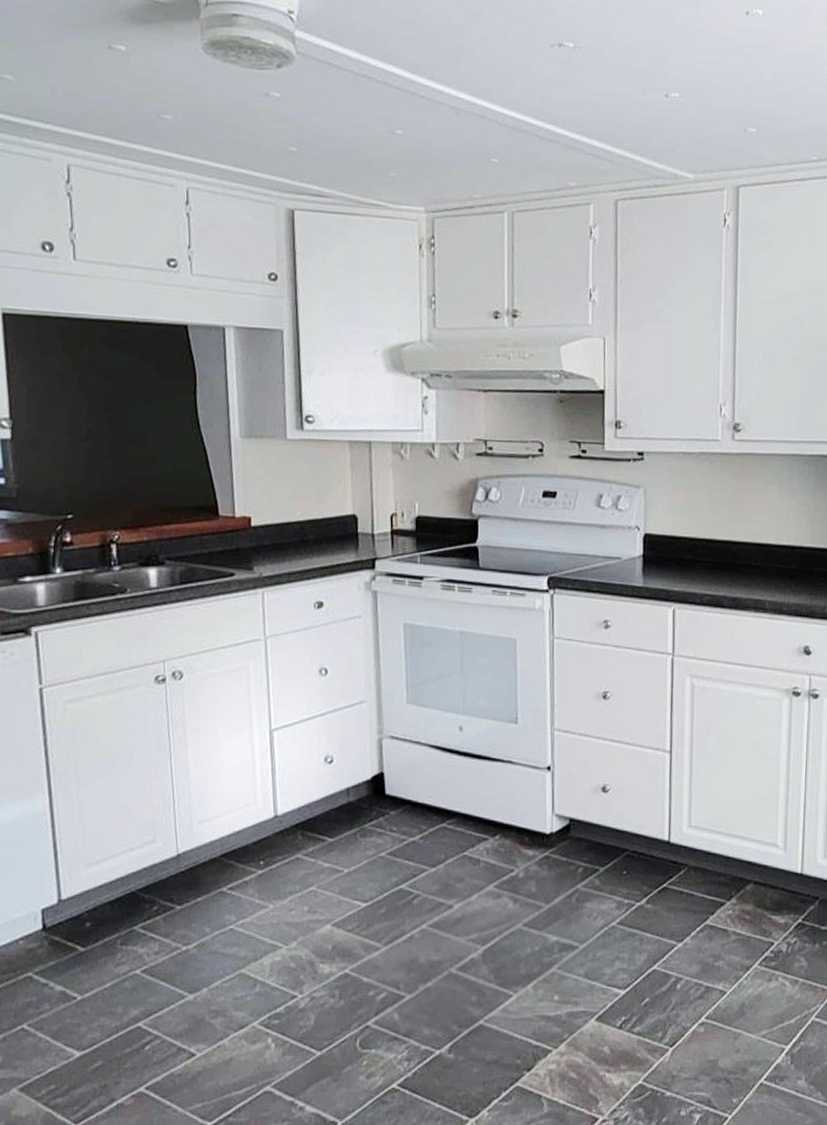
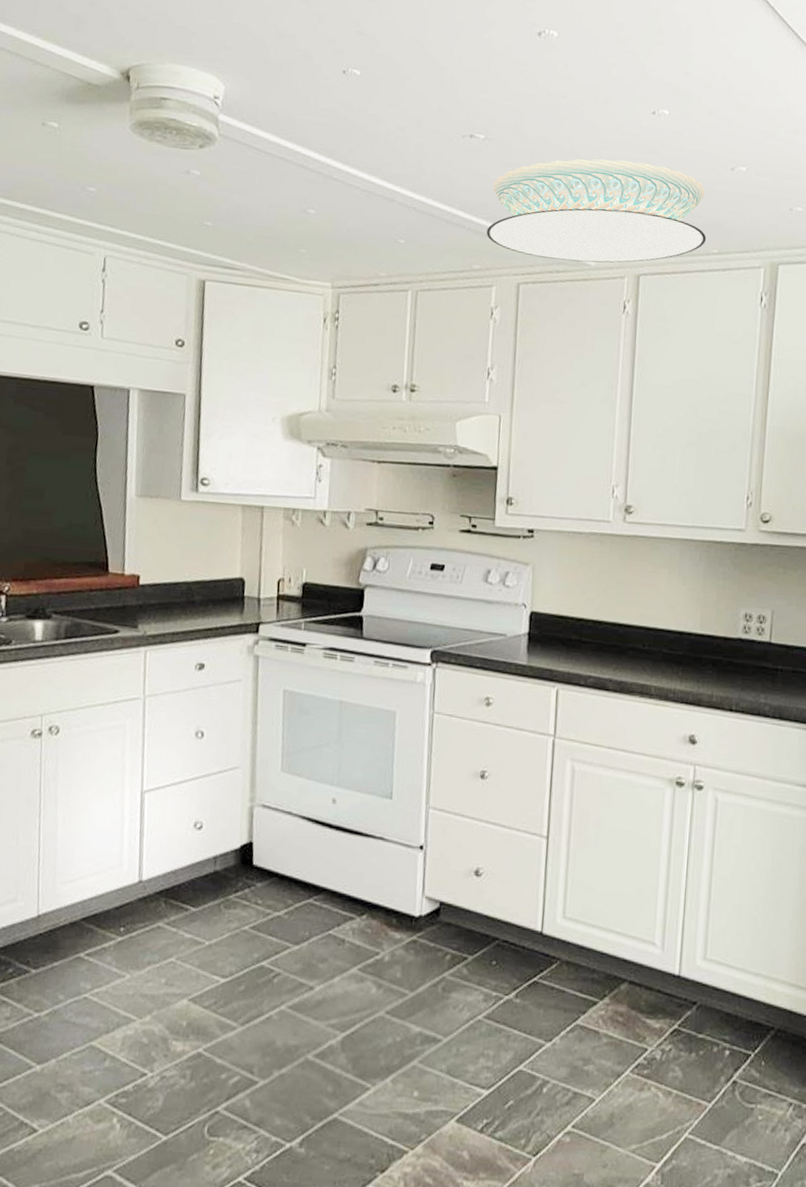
ceiling light: none [581,64,806,175] -> present [486,159,707,263]

